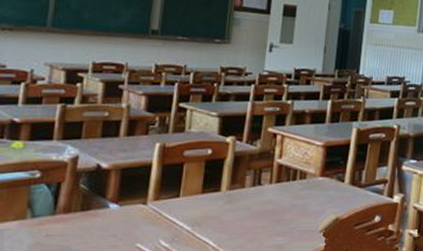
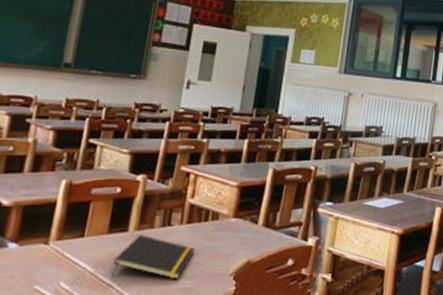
notepad: none [207,194,286,236] -> present [111,235,196,279]

